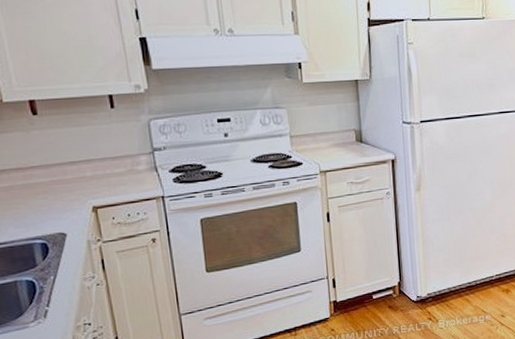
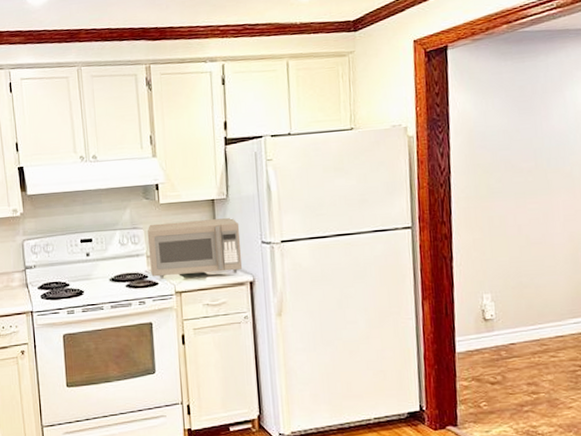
microwave: none [290,99,385,159] -> present [147,218,243,279]

